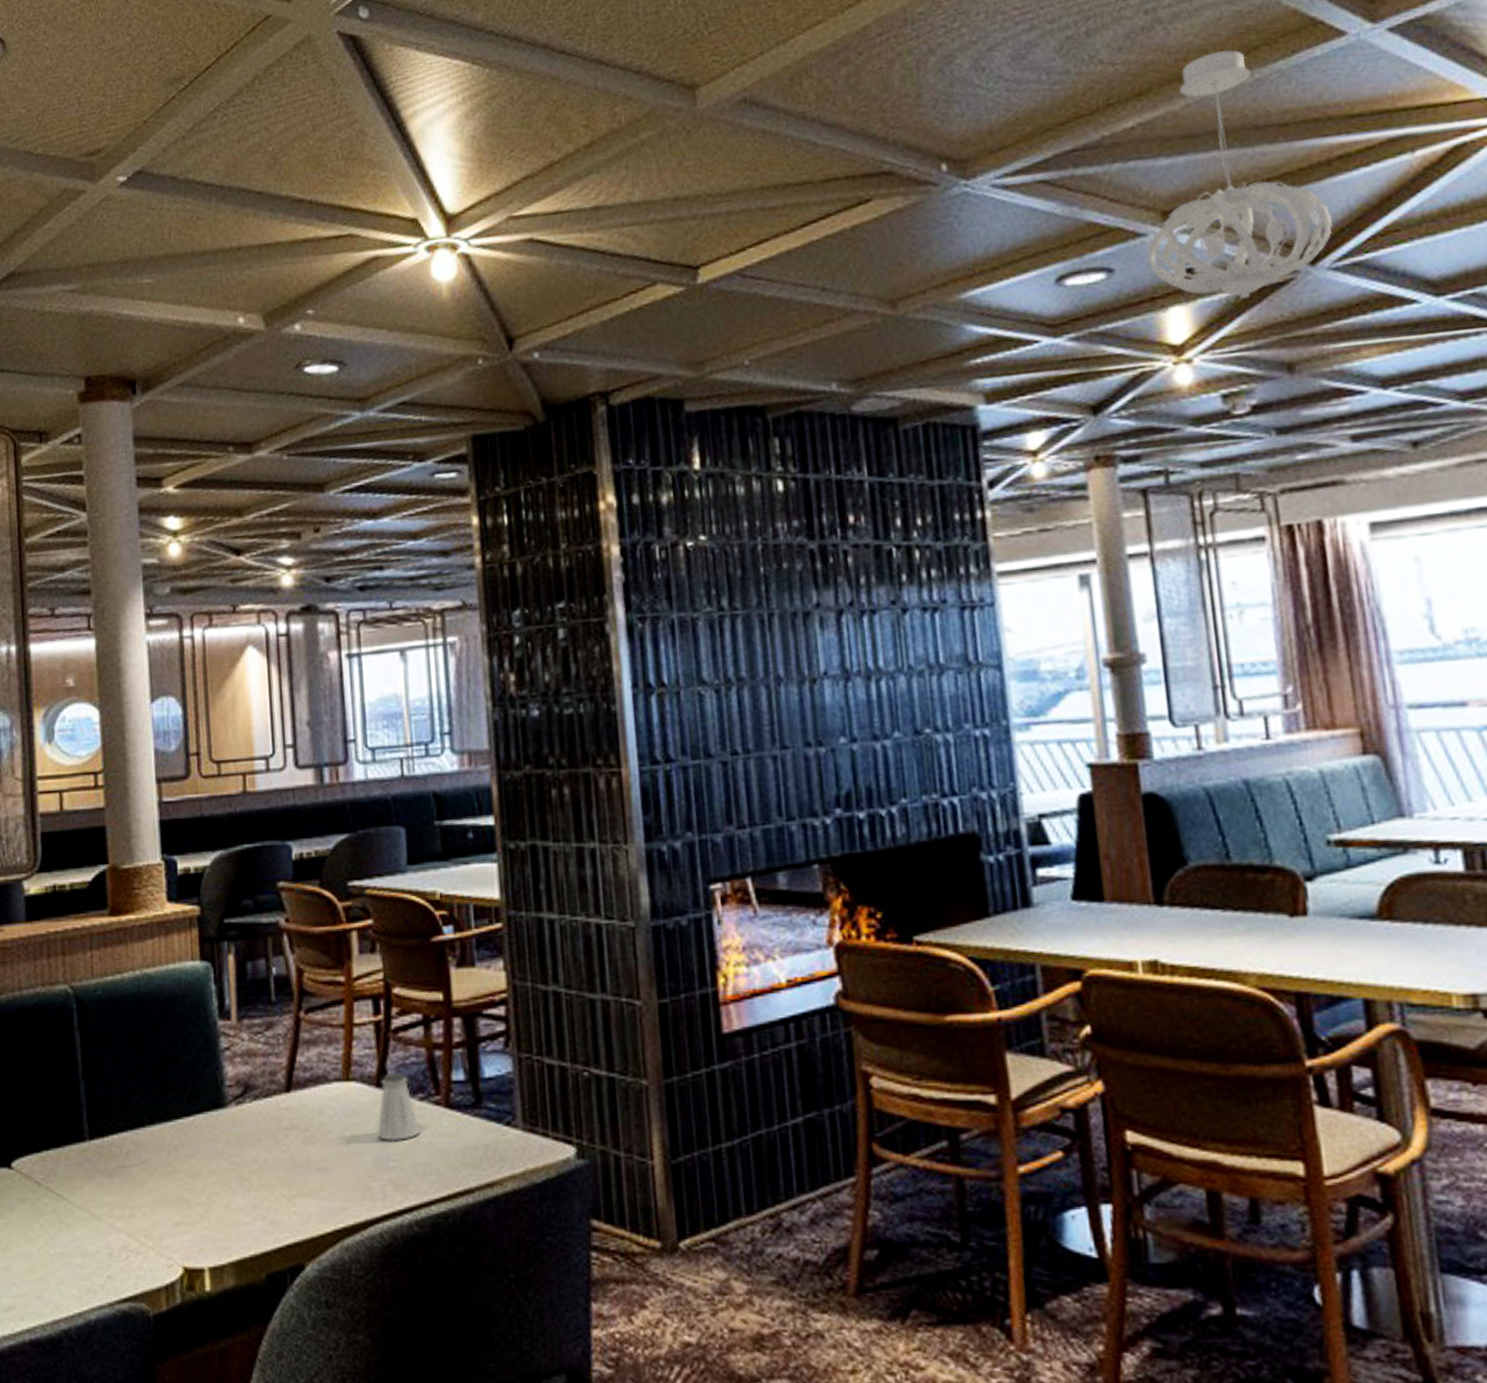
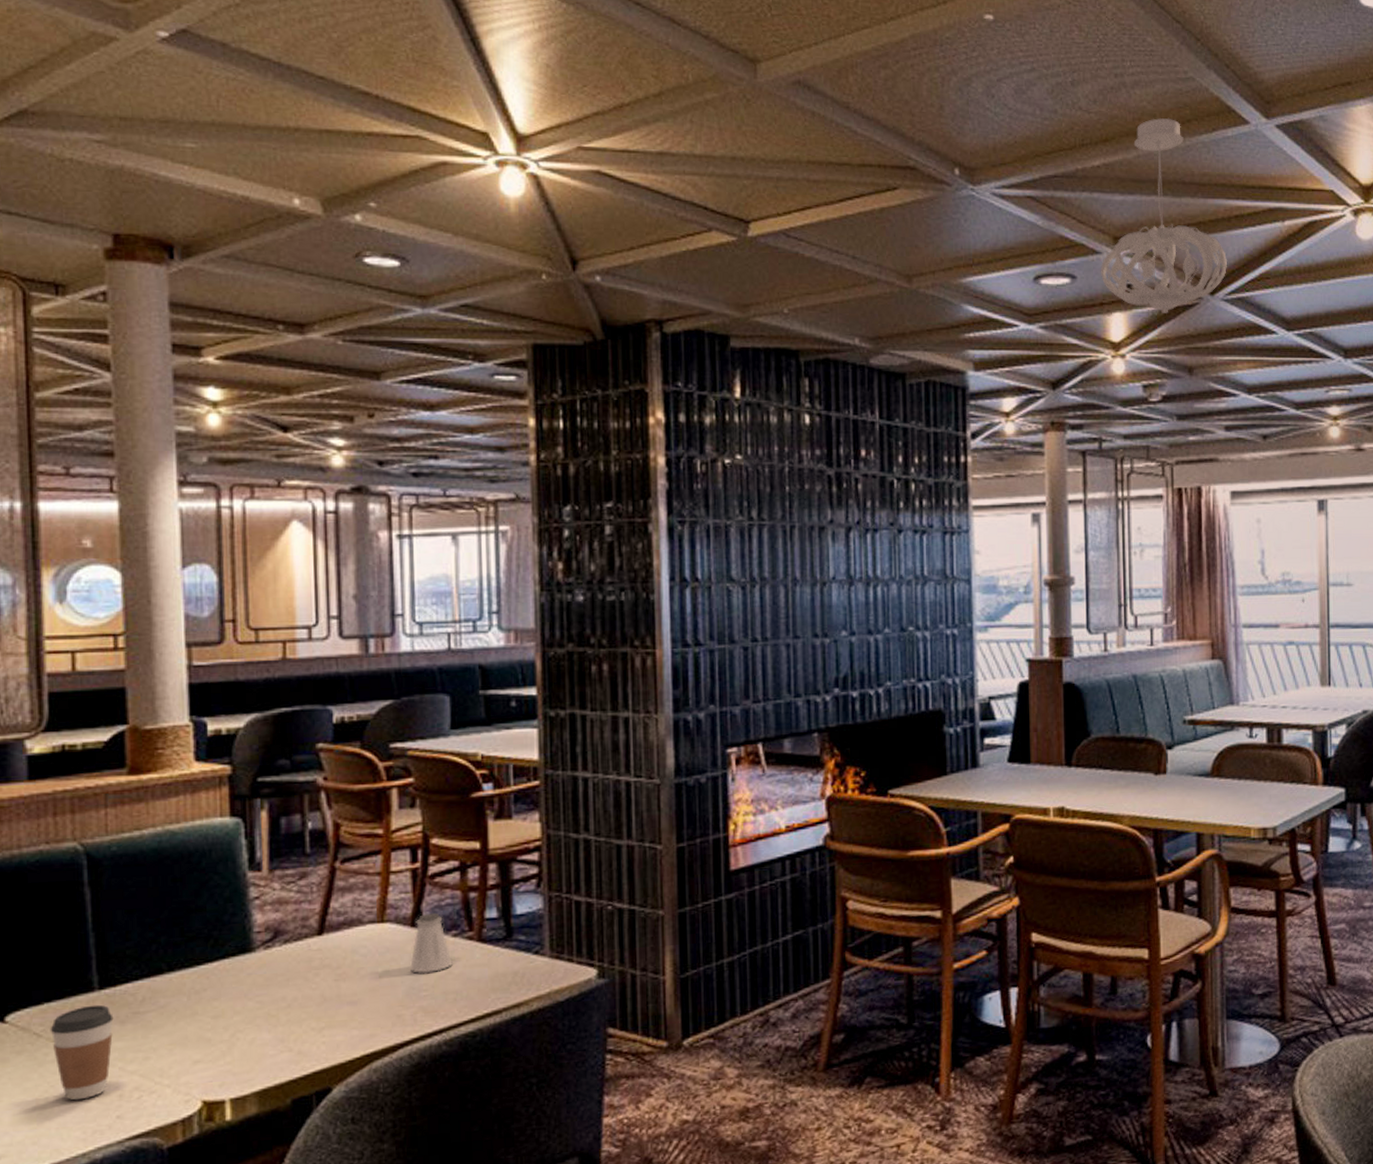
coffee cup: none [48,1155,103,1256] -> present [50,1004,114,1101]

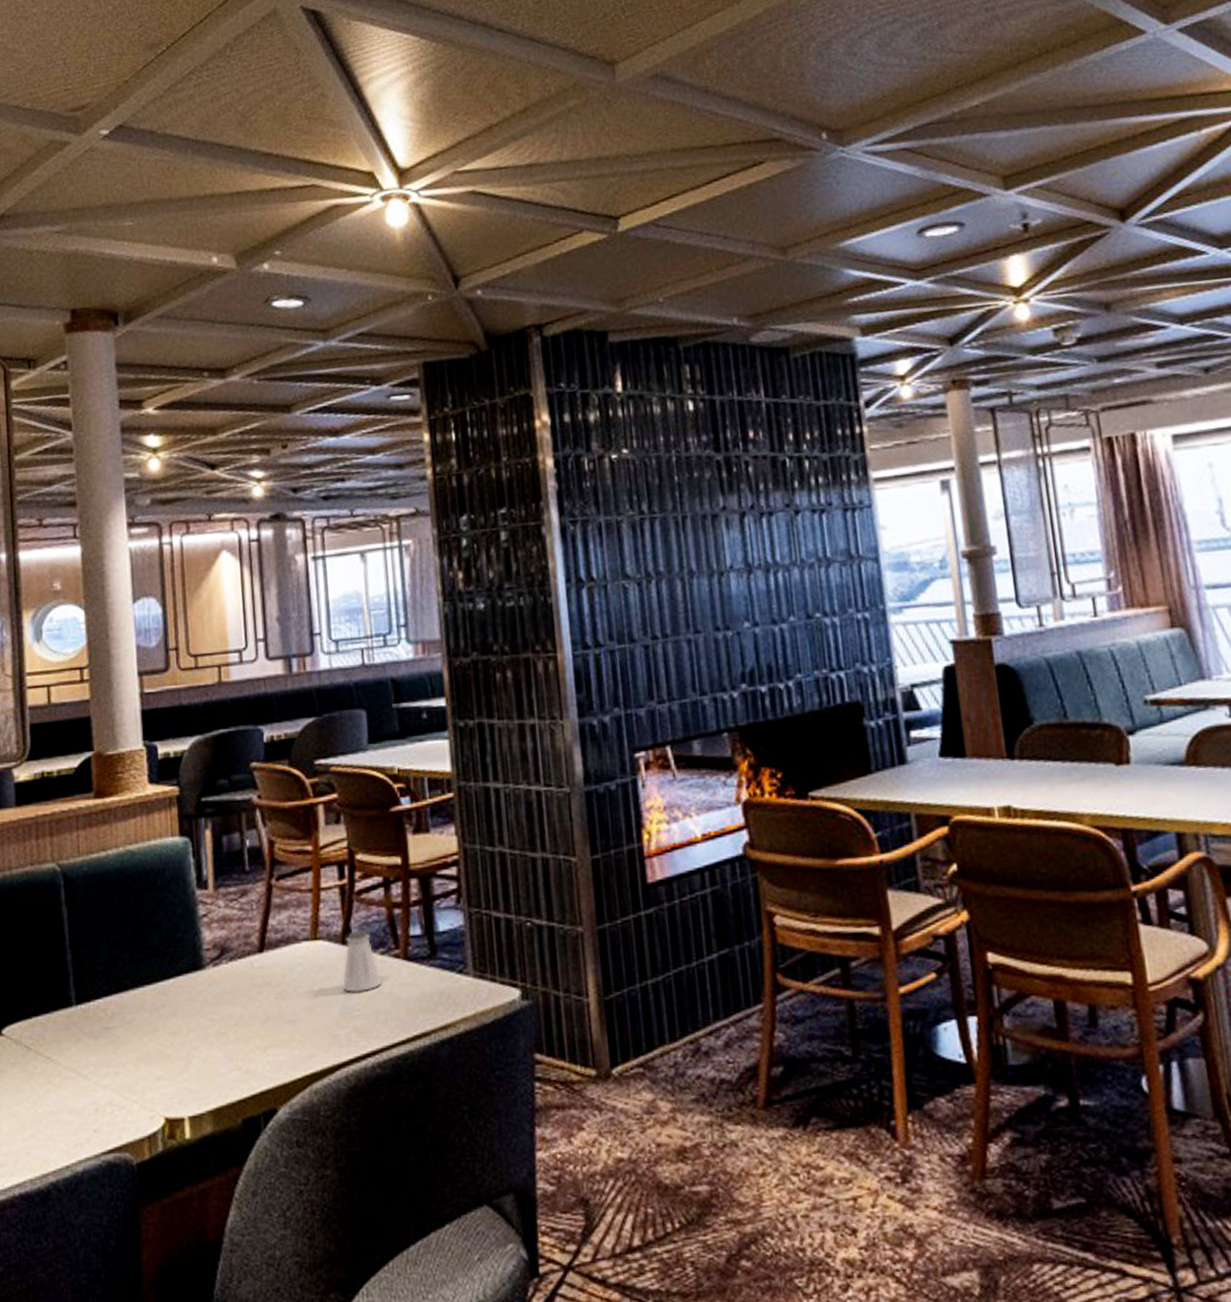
coffee cup: present [50,1004,114,1101] -> none [37,1019,89,1113]
pendant light: present [1100,117,1228,313] -> none [990,43,1138,249]

